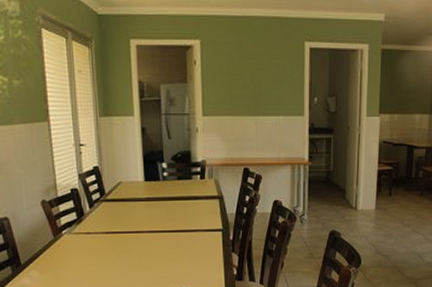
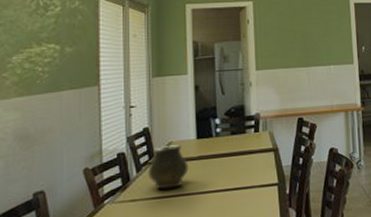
vase: none [100,185,138,225] -> present [148,145,189,189]

